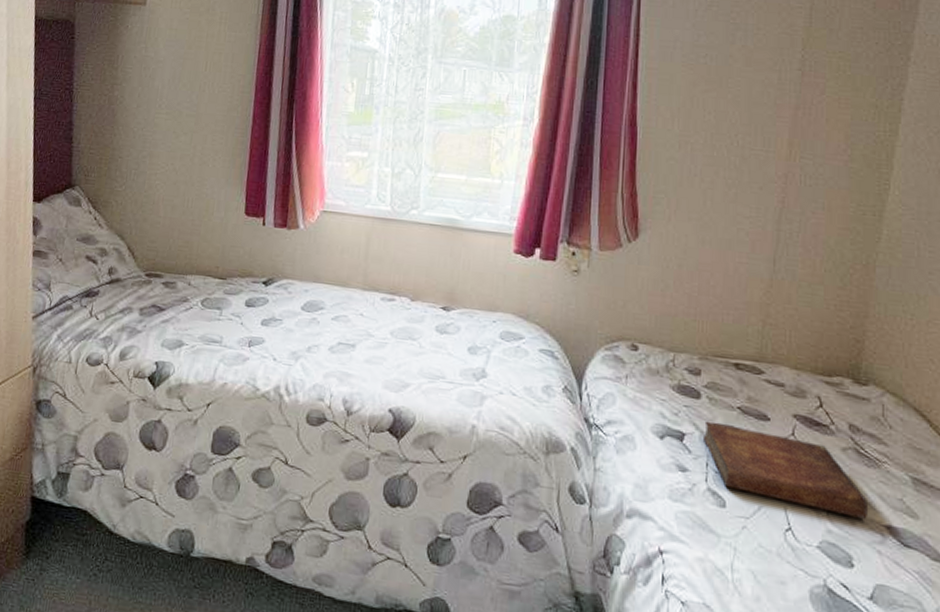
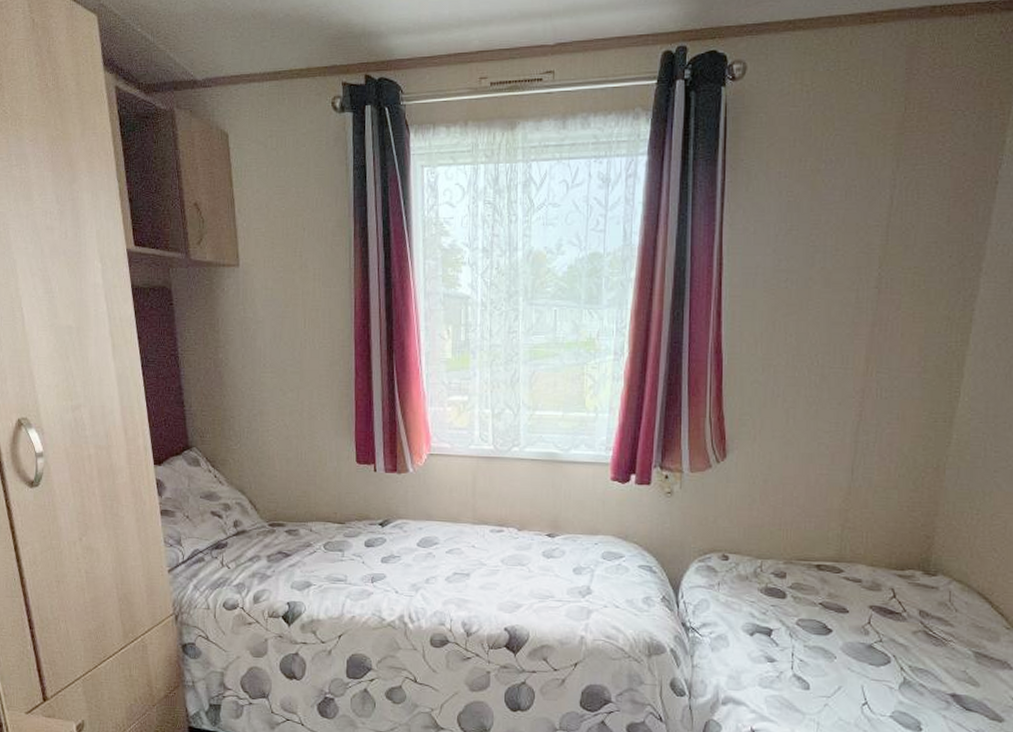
bible: present [702,421,867,519] -> none [788,617,935,690]

